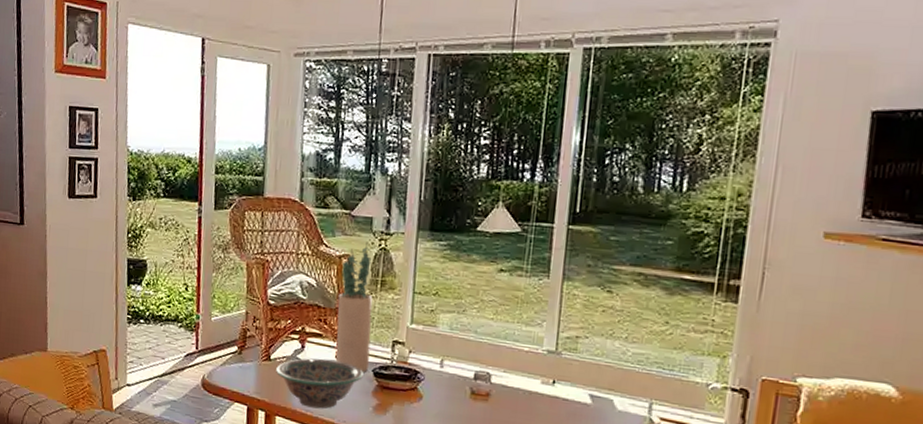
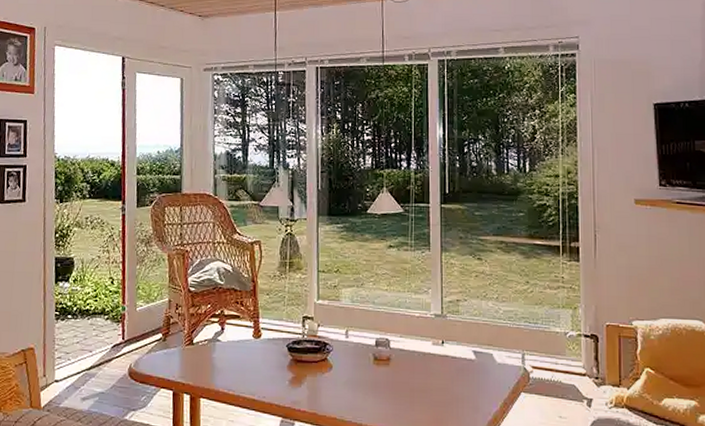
decorative bowl: present [276,358,363,409] -> none [199,338,278,387]
vase: present [335,242,373,373] -> none [252,228,284,349]

